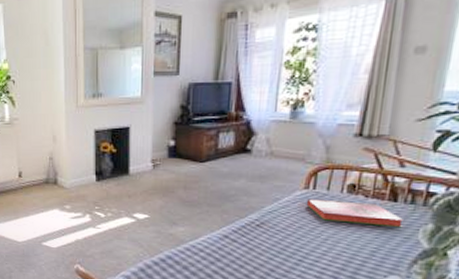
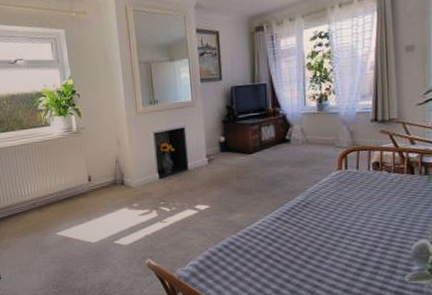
hardback book: present [306,198,403,228] -> none [341,177,422,197]

